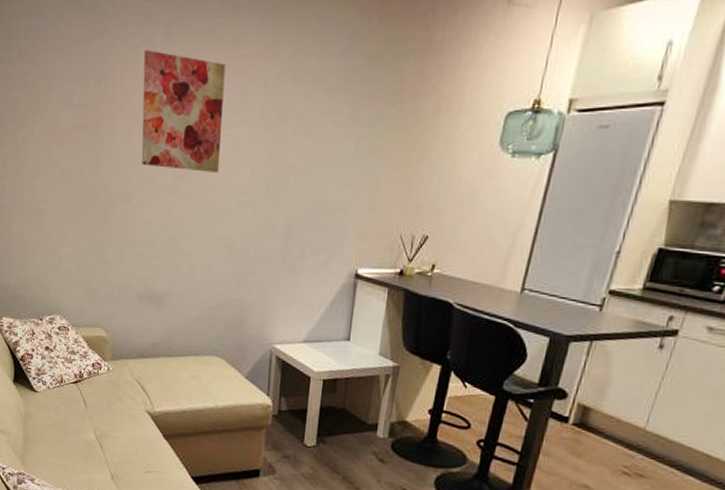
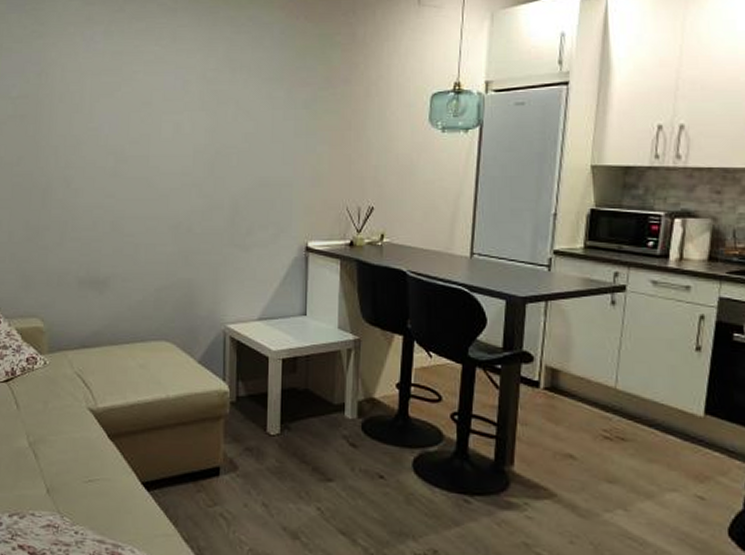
wall art: present [141,49,226,172] -> none [82,46,165,155]

